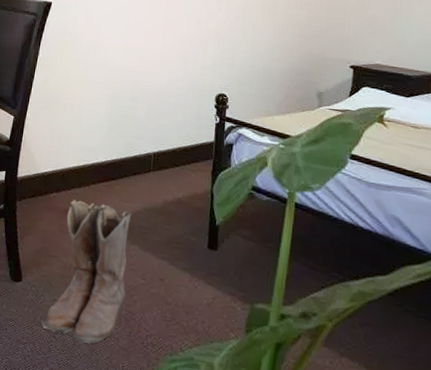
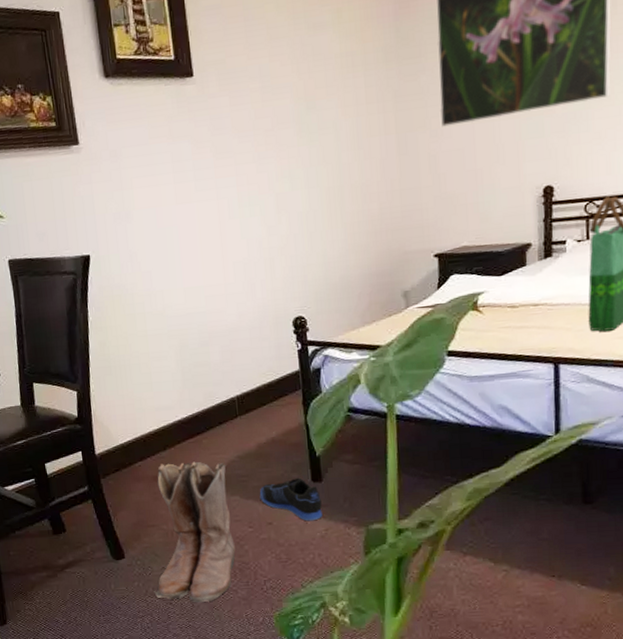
sneaker: none [157,240,214,287] -> present [259,477,322,521]

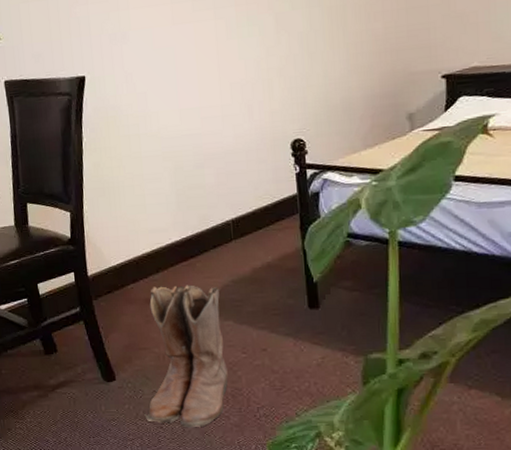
sneaker: present [259,477,322,521] -> none [253,304,319,349]

